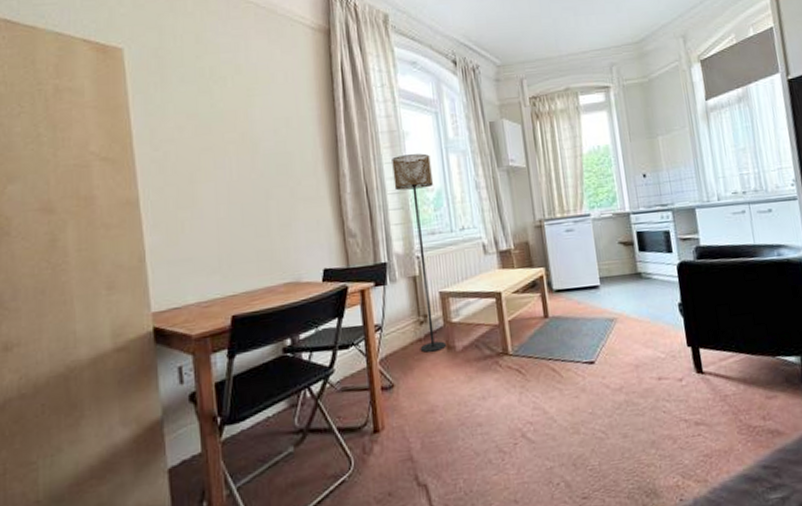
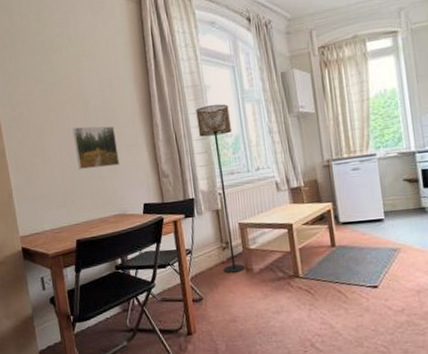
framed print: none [234,173,295,226] -> present [72,126,120,169]

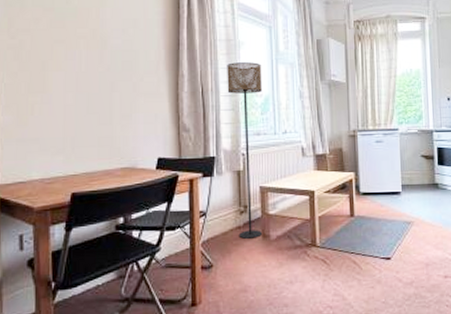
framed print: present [72,126,120,169] -> none [83,66,135,114]

